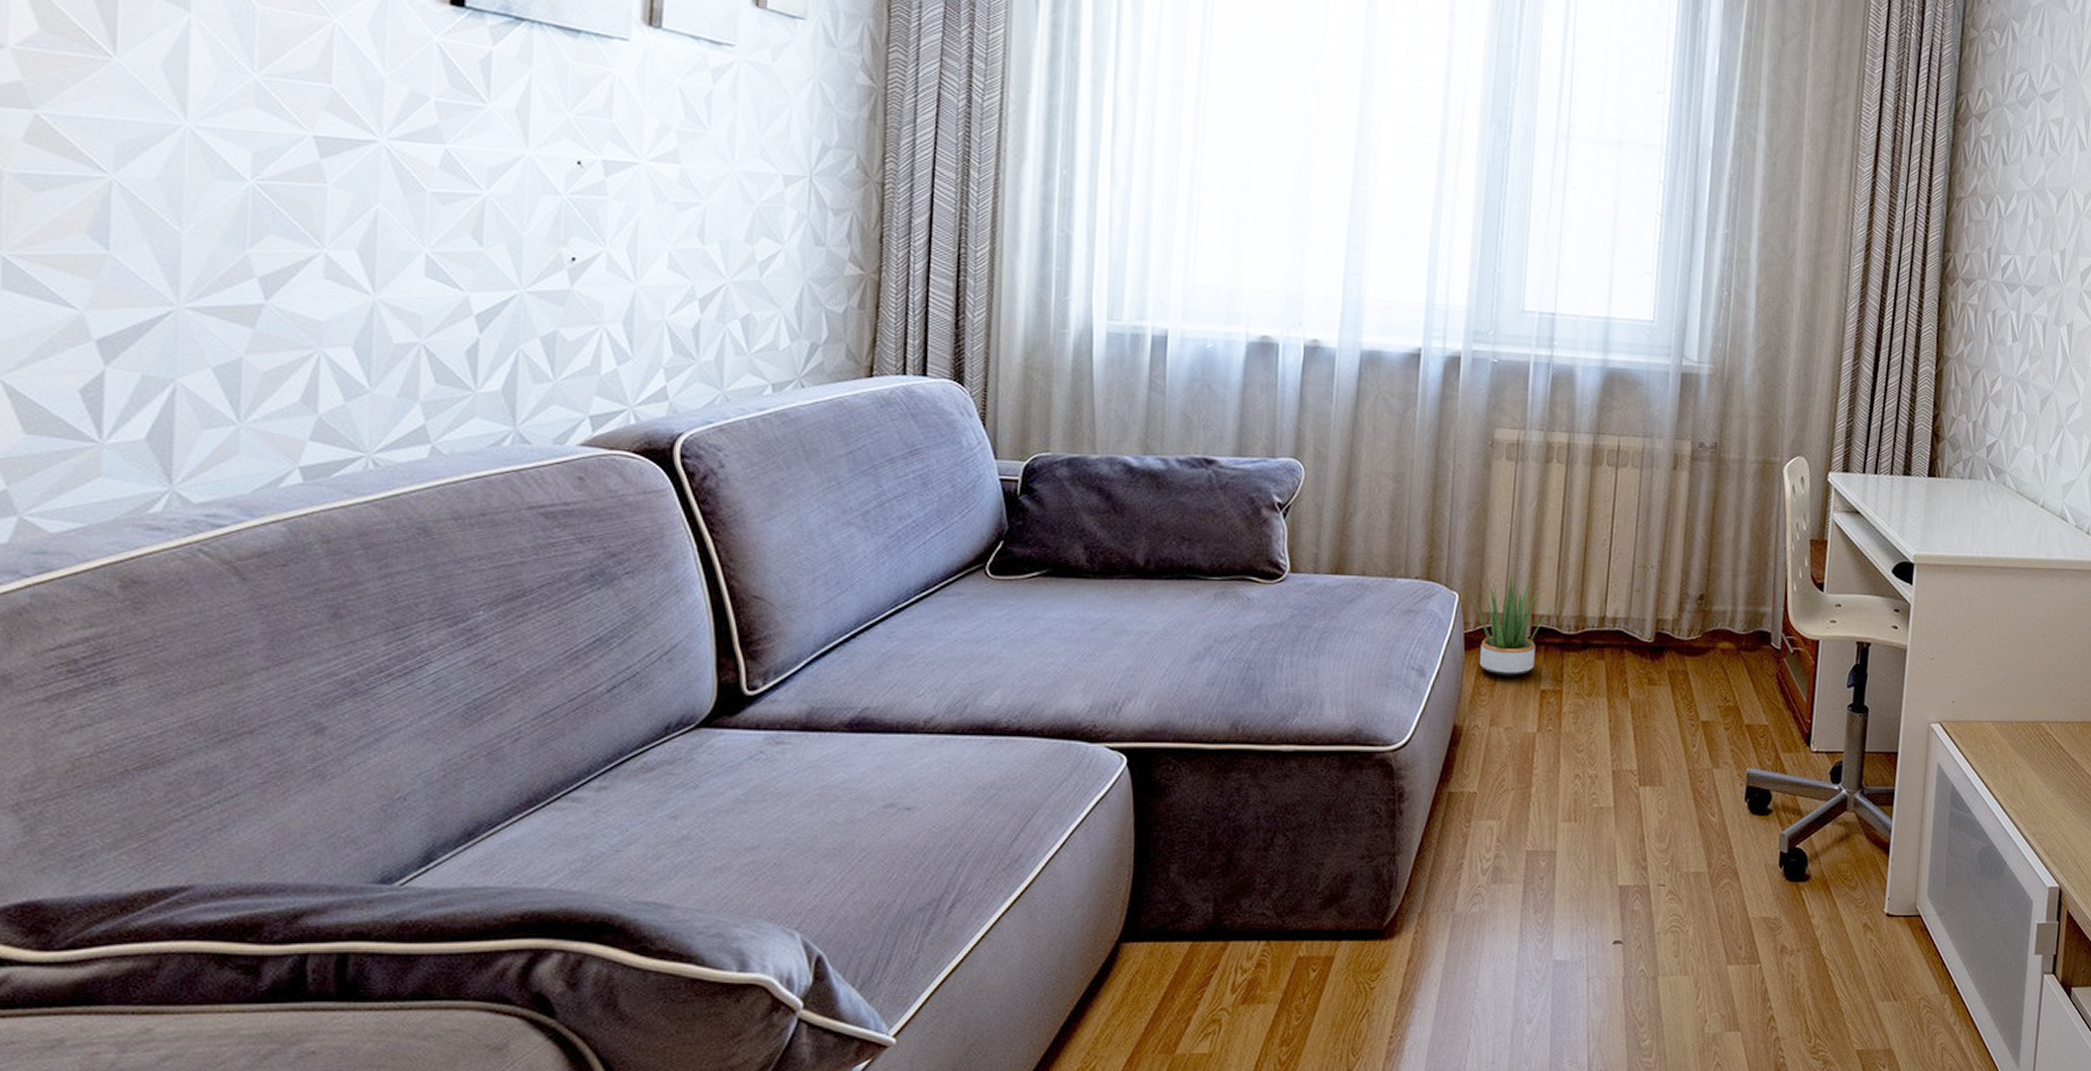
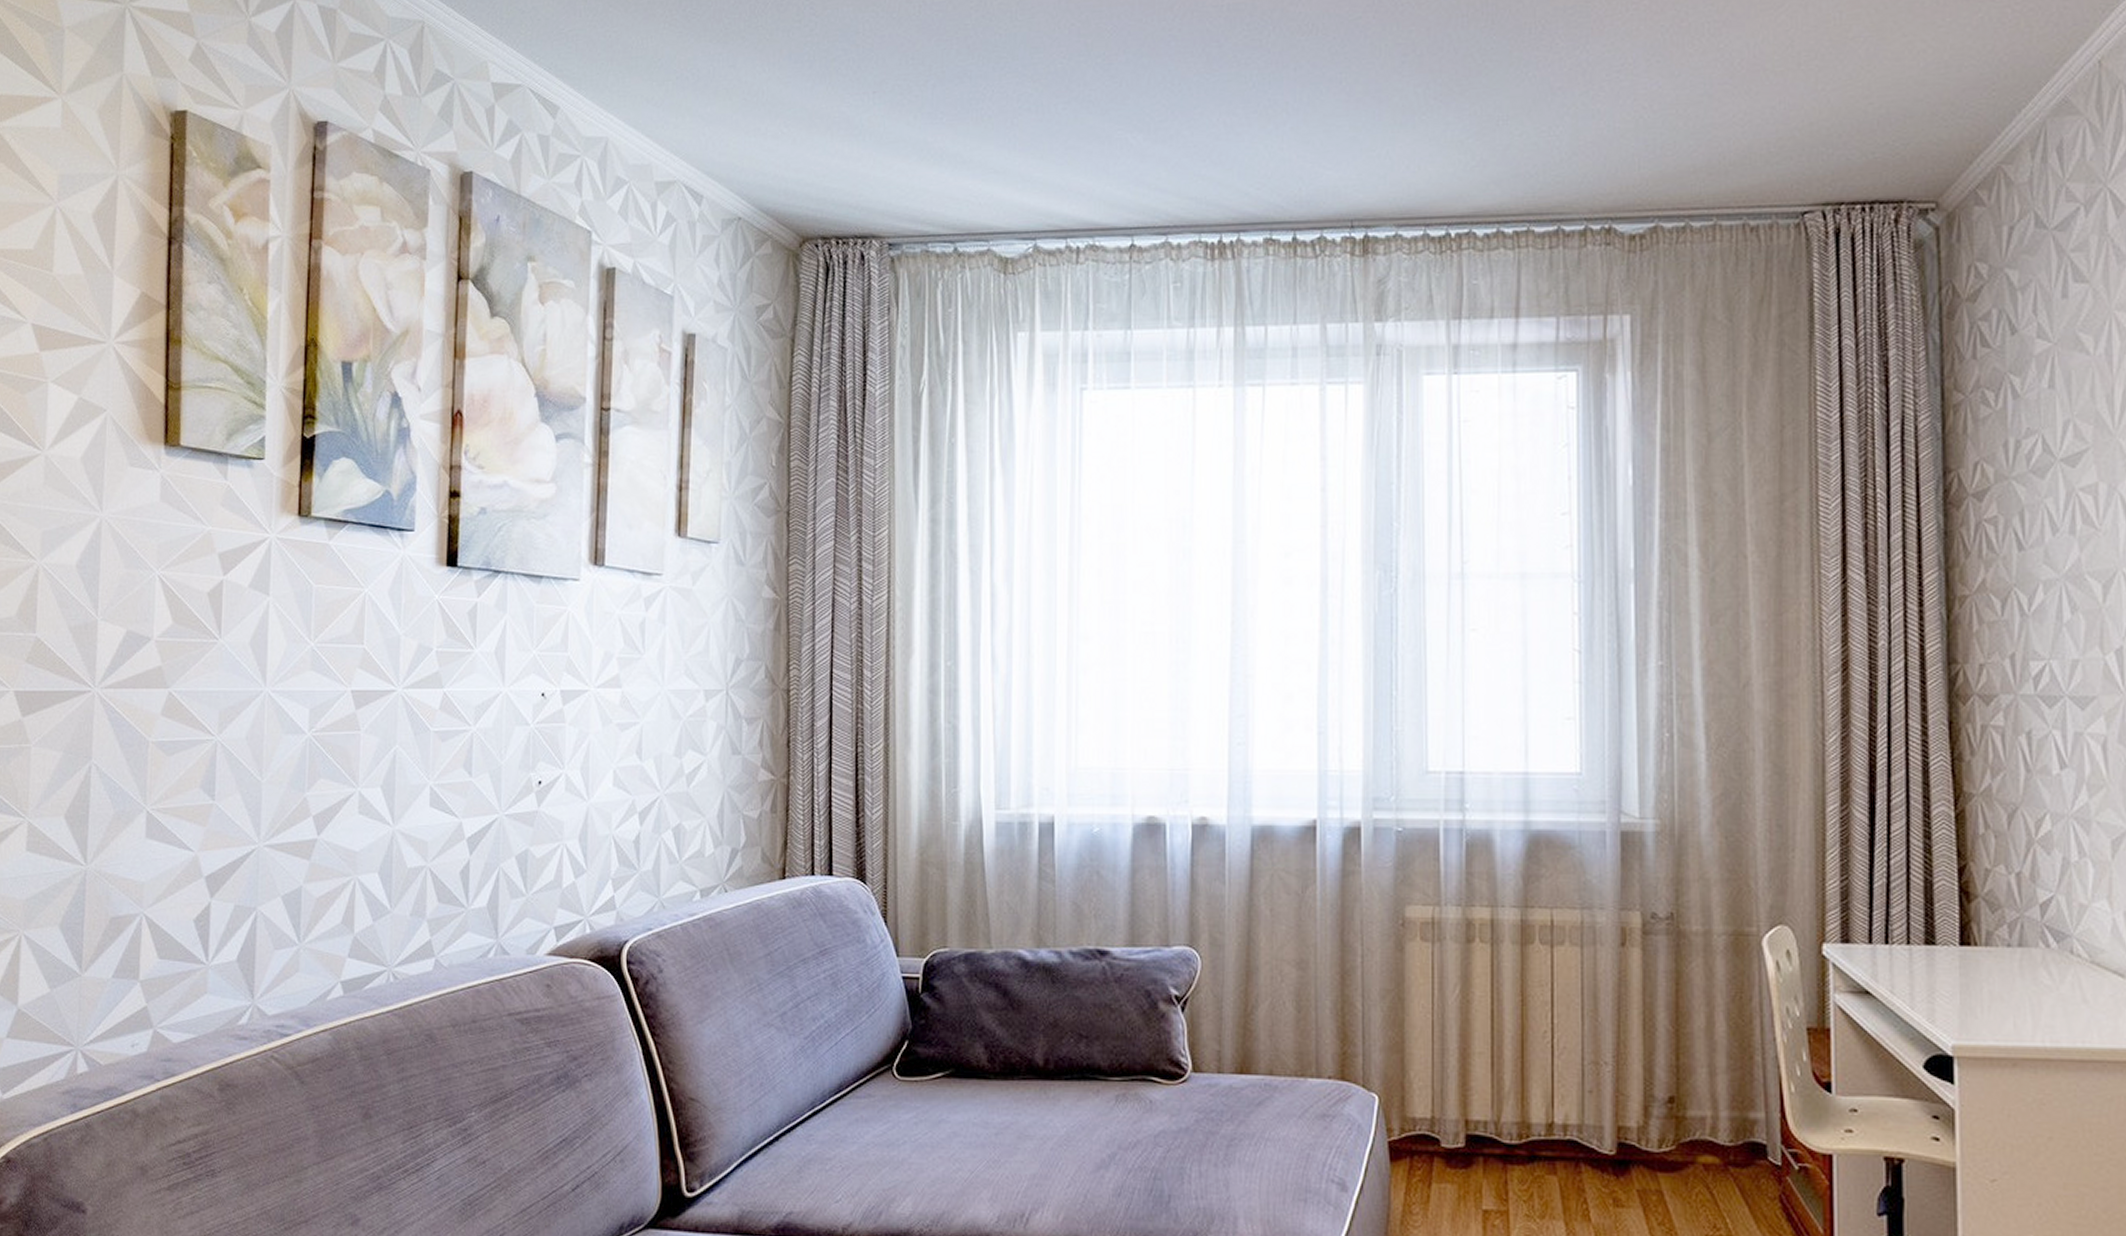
potted plant: present [1464,574,1561,676] -> none [1384,1073,1498,1193]

